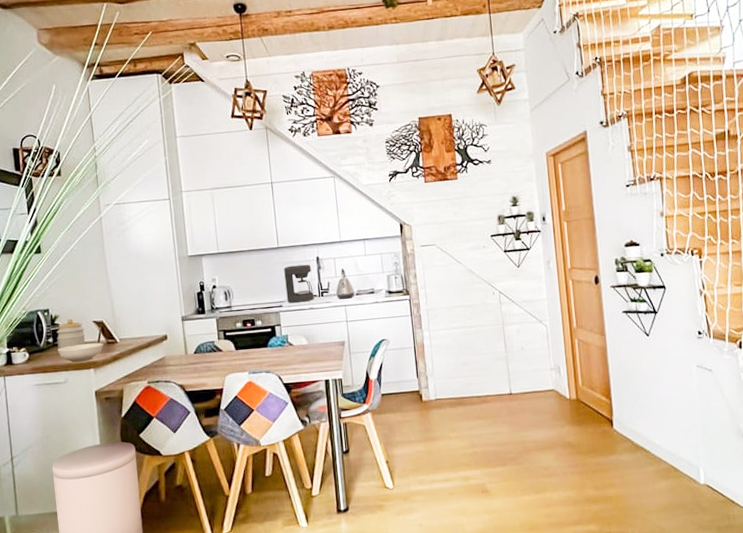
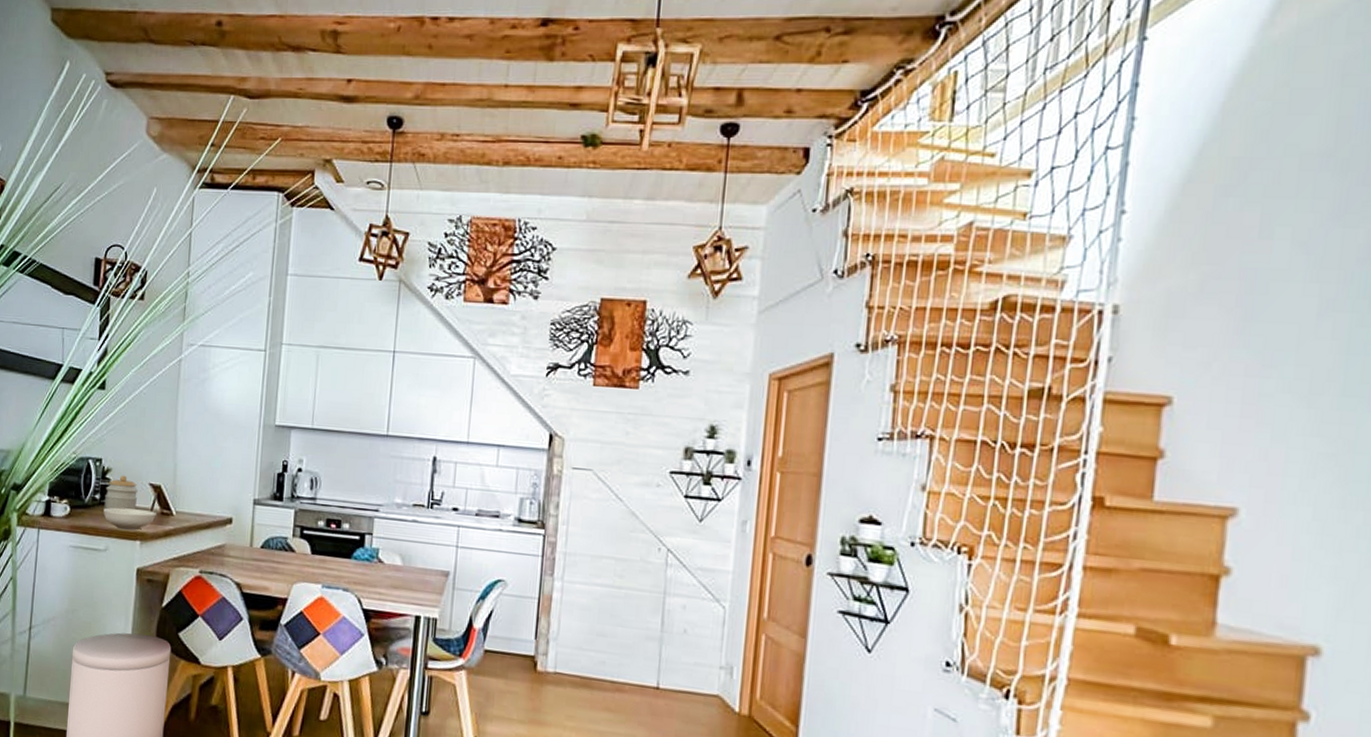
coffee maker: present [284,264,314,304] -> none [386,461,424,512]
kettle: present [335,268,355,299] -> none [449,478,475,518]

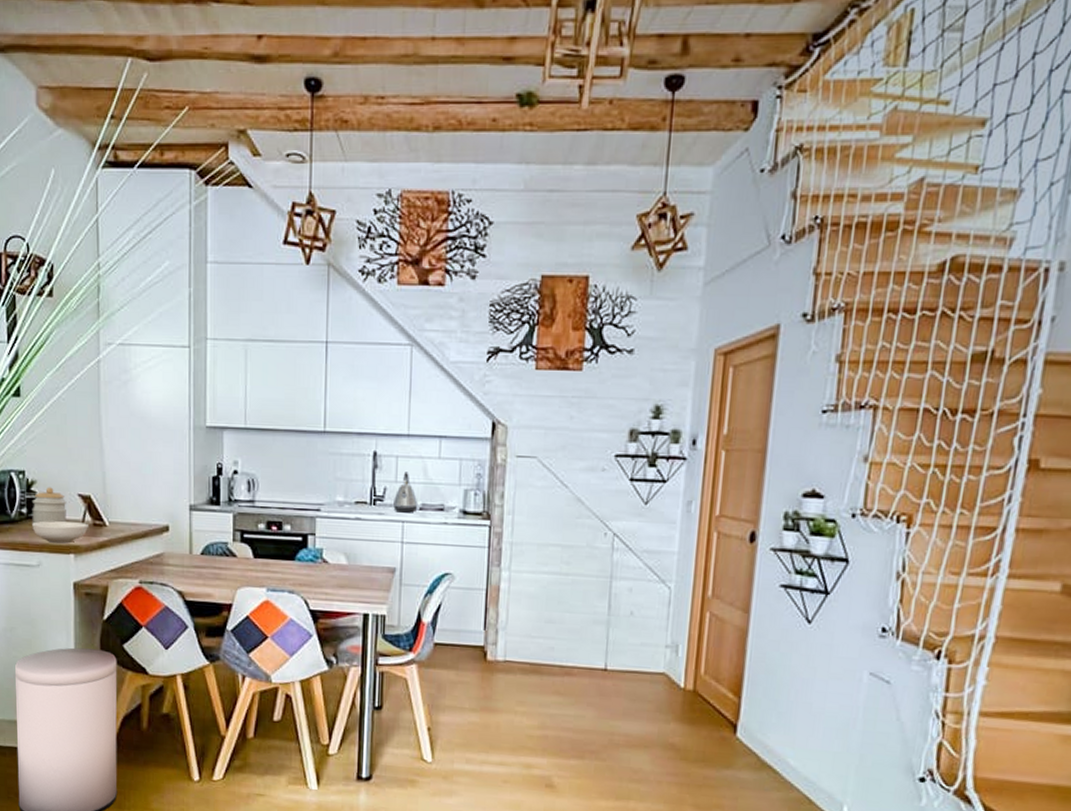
kettle: none [449,478,475,518] -> present [392,472,418,513]

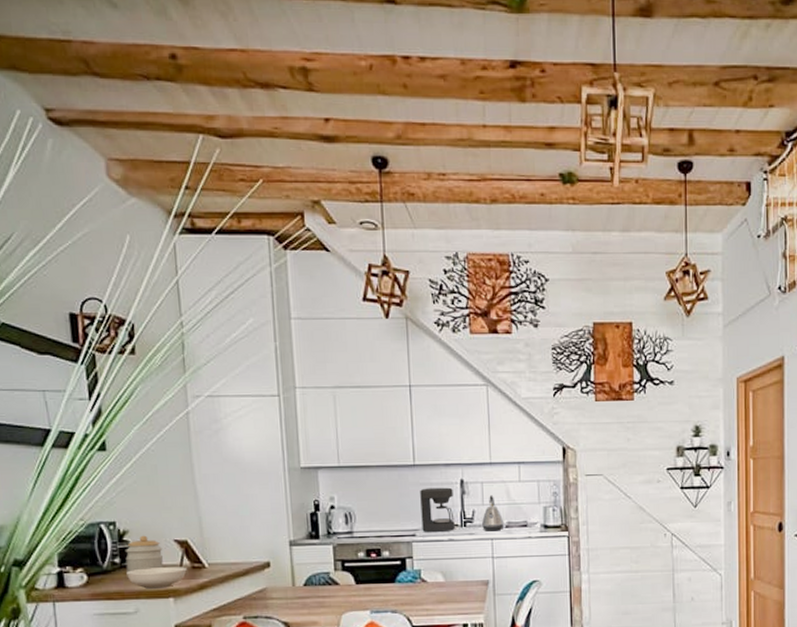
coffee maker: none [328,458,365,510] -> present [420,487,455,533]

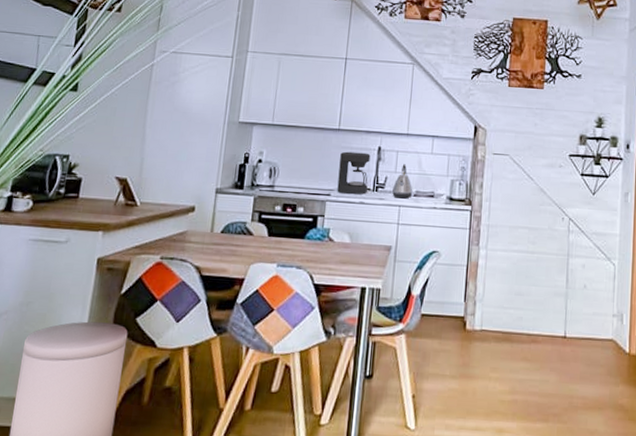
jar: present [125,535,163,578] -> none [67,170,104,208]
bowl: present [125,567,187,590] -> none [66,200,121,222]

